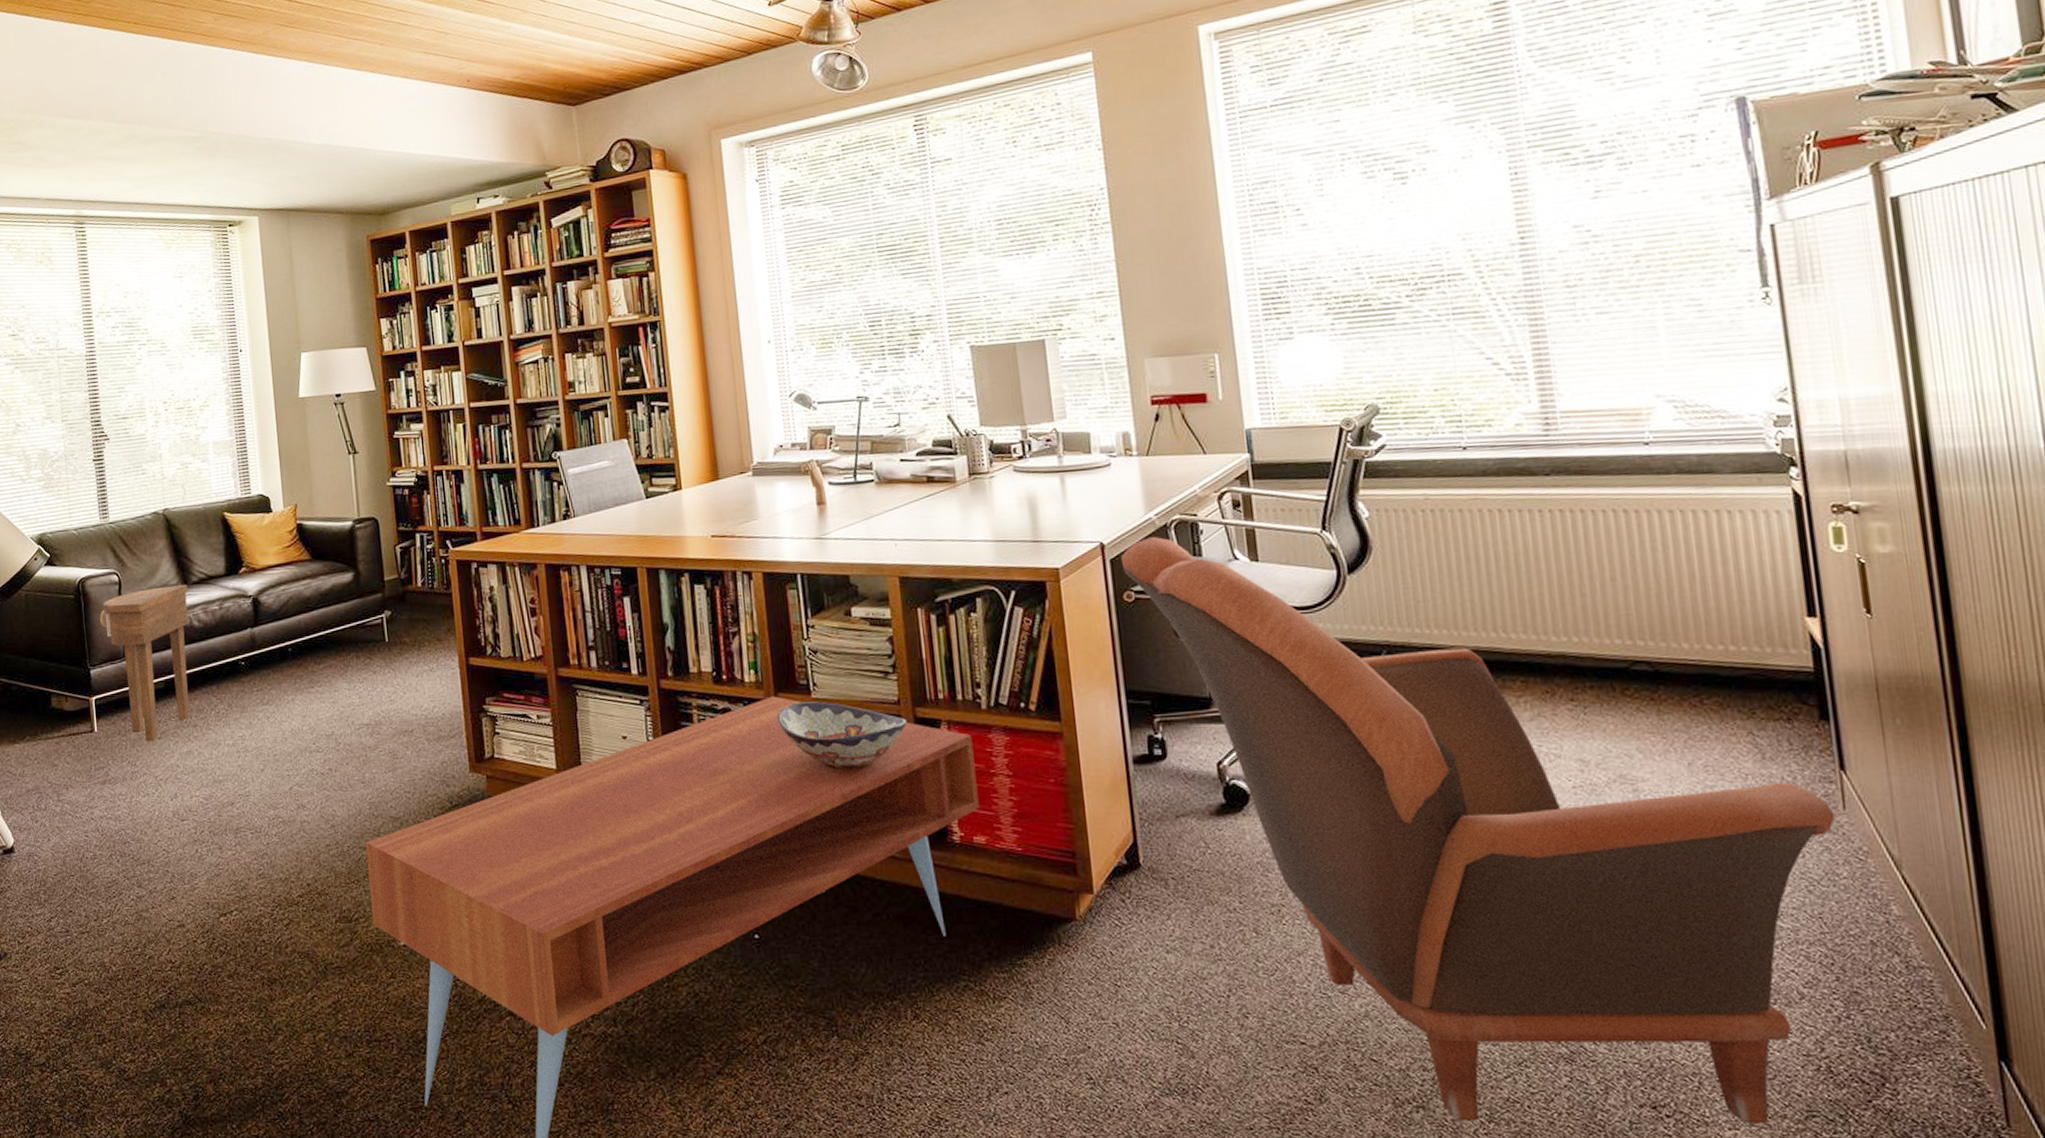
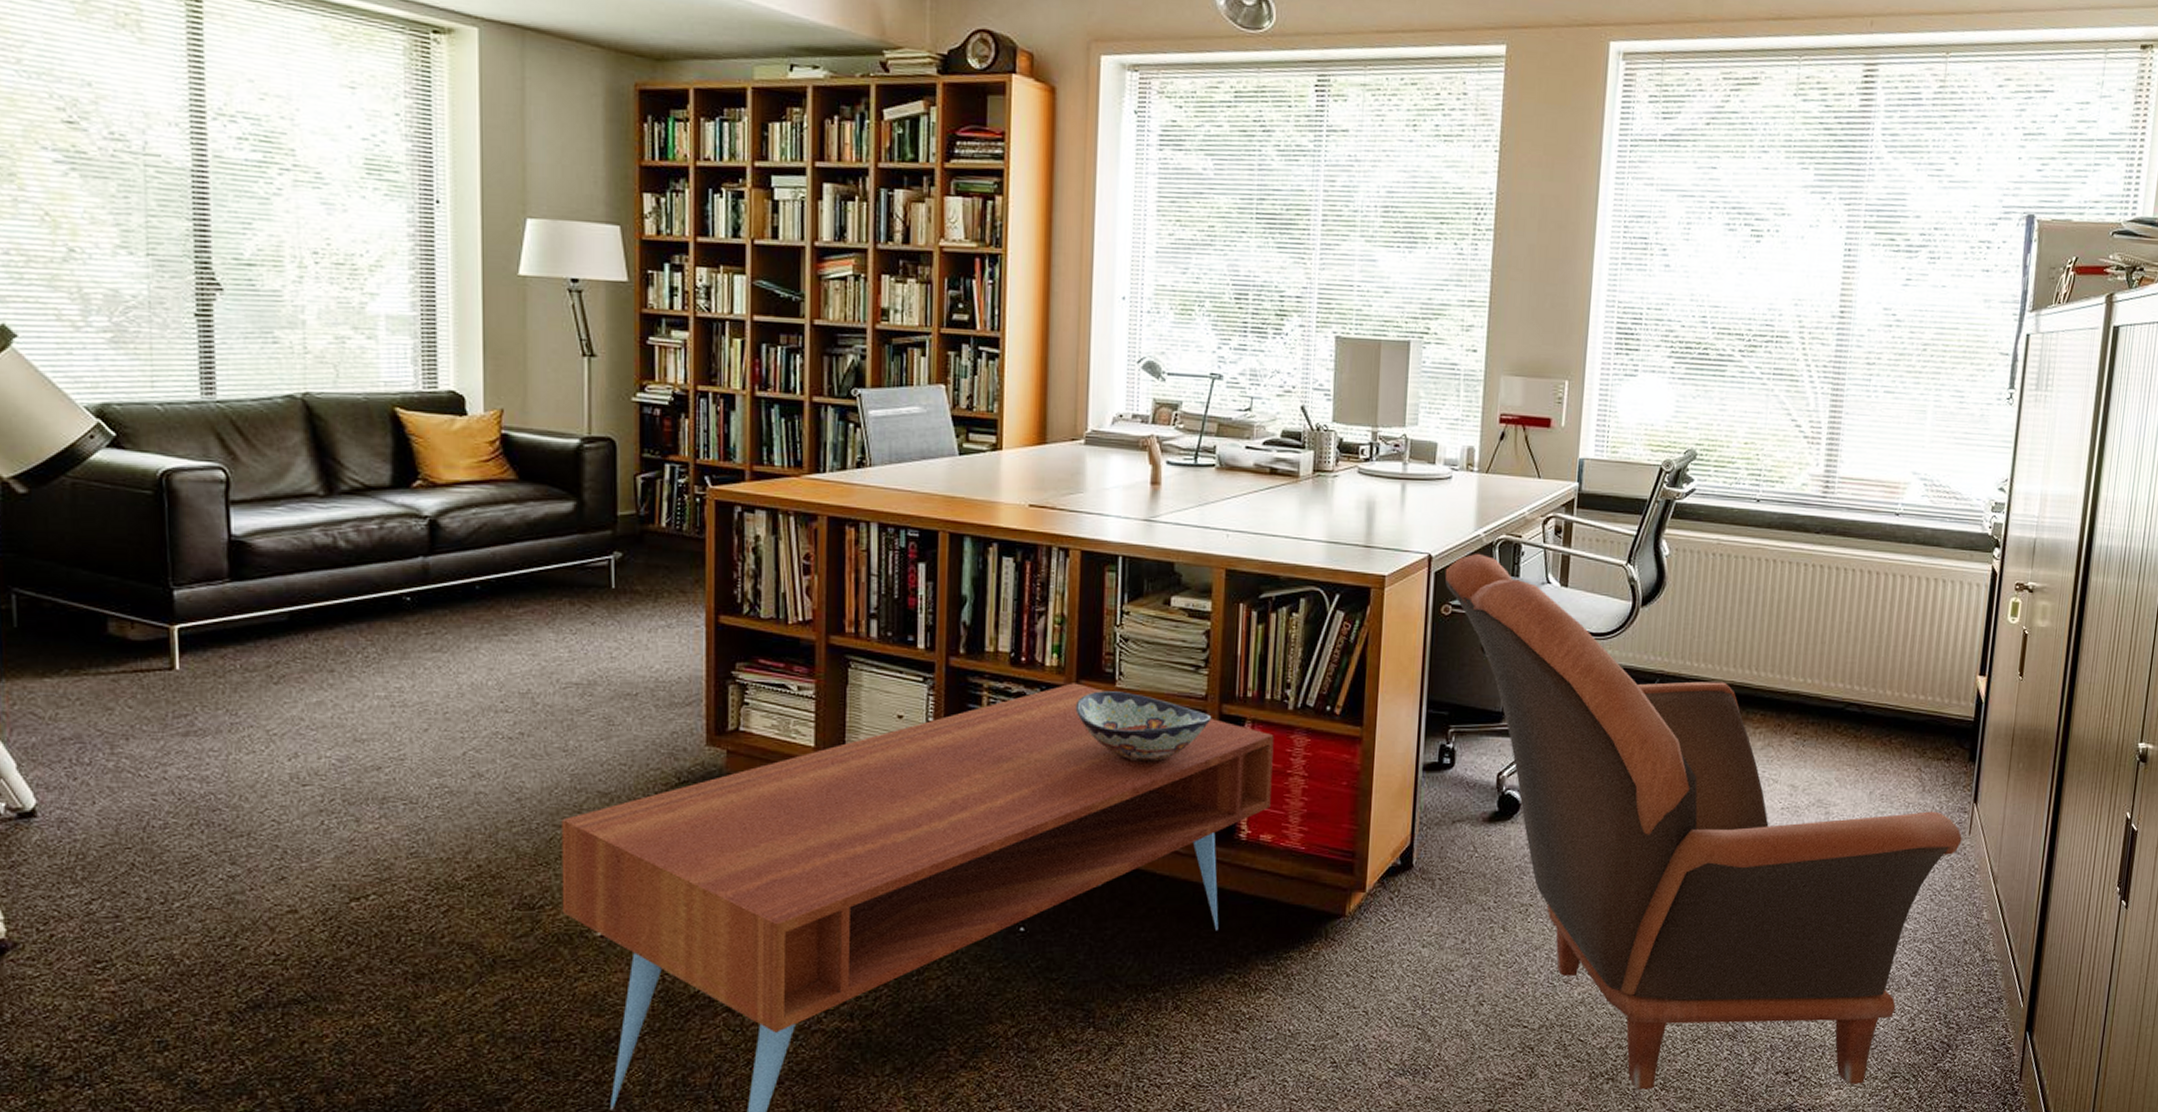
side table: present [100,585,190,741] -> none [193,492,334,686]

